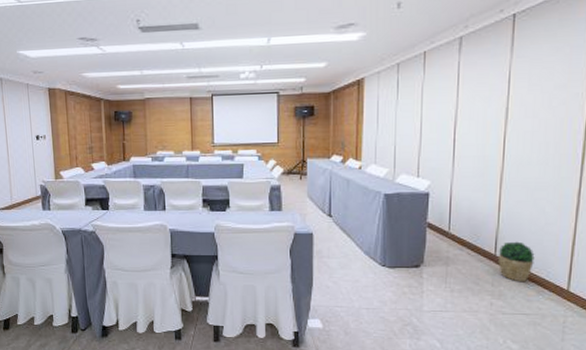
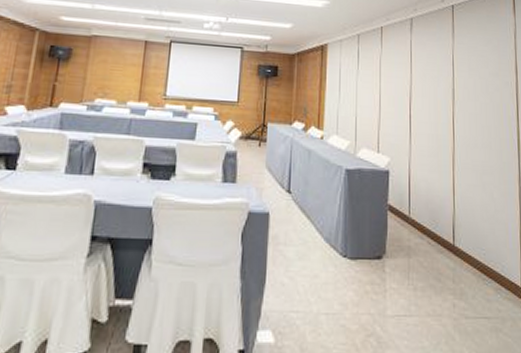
potted plant: present [499,241,535,281] -> none [457,229,490,277]

